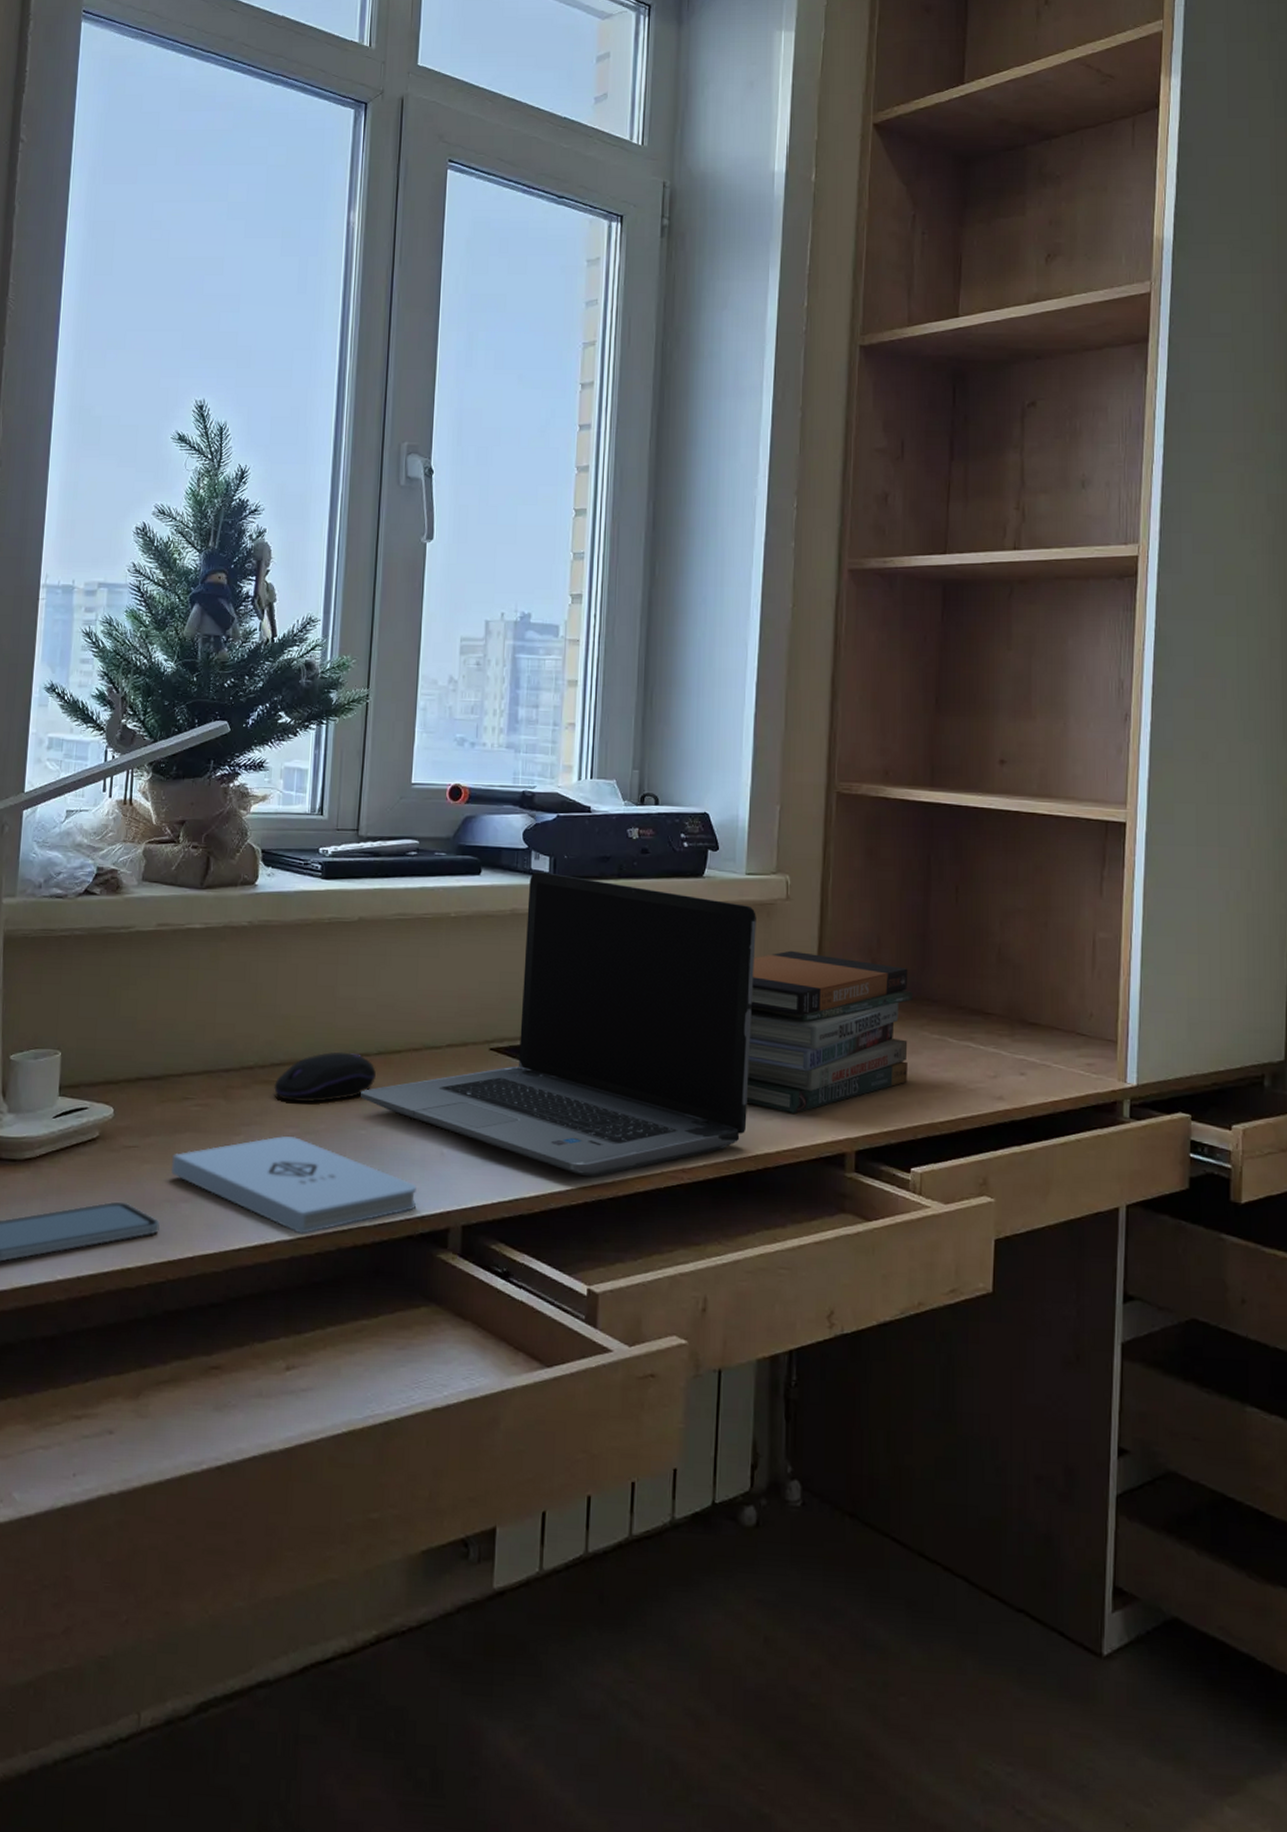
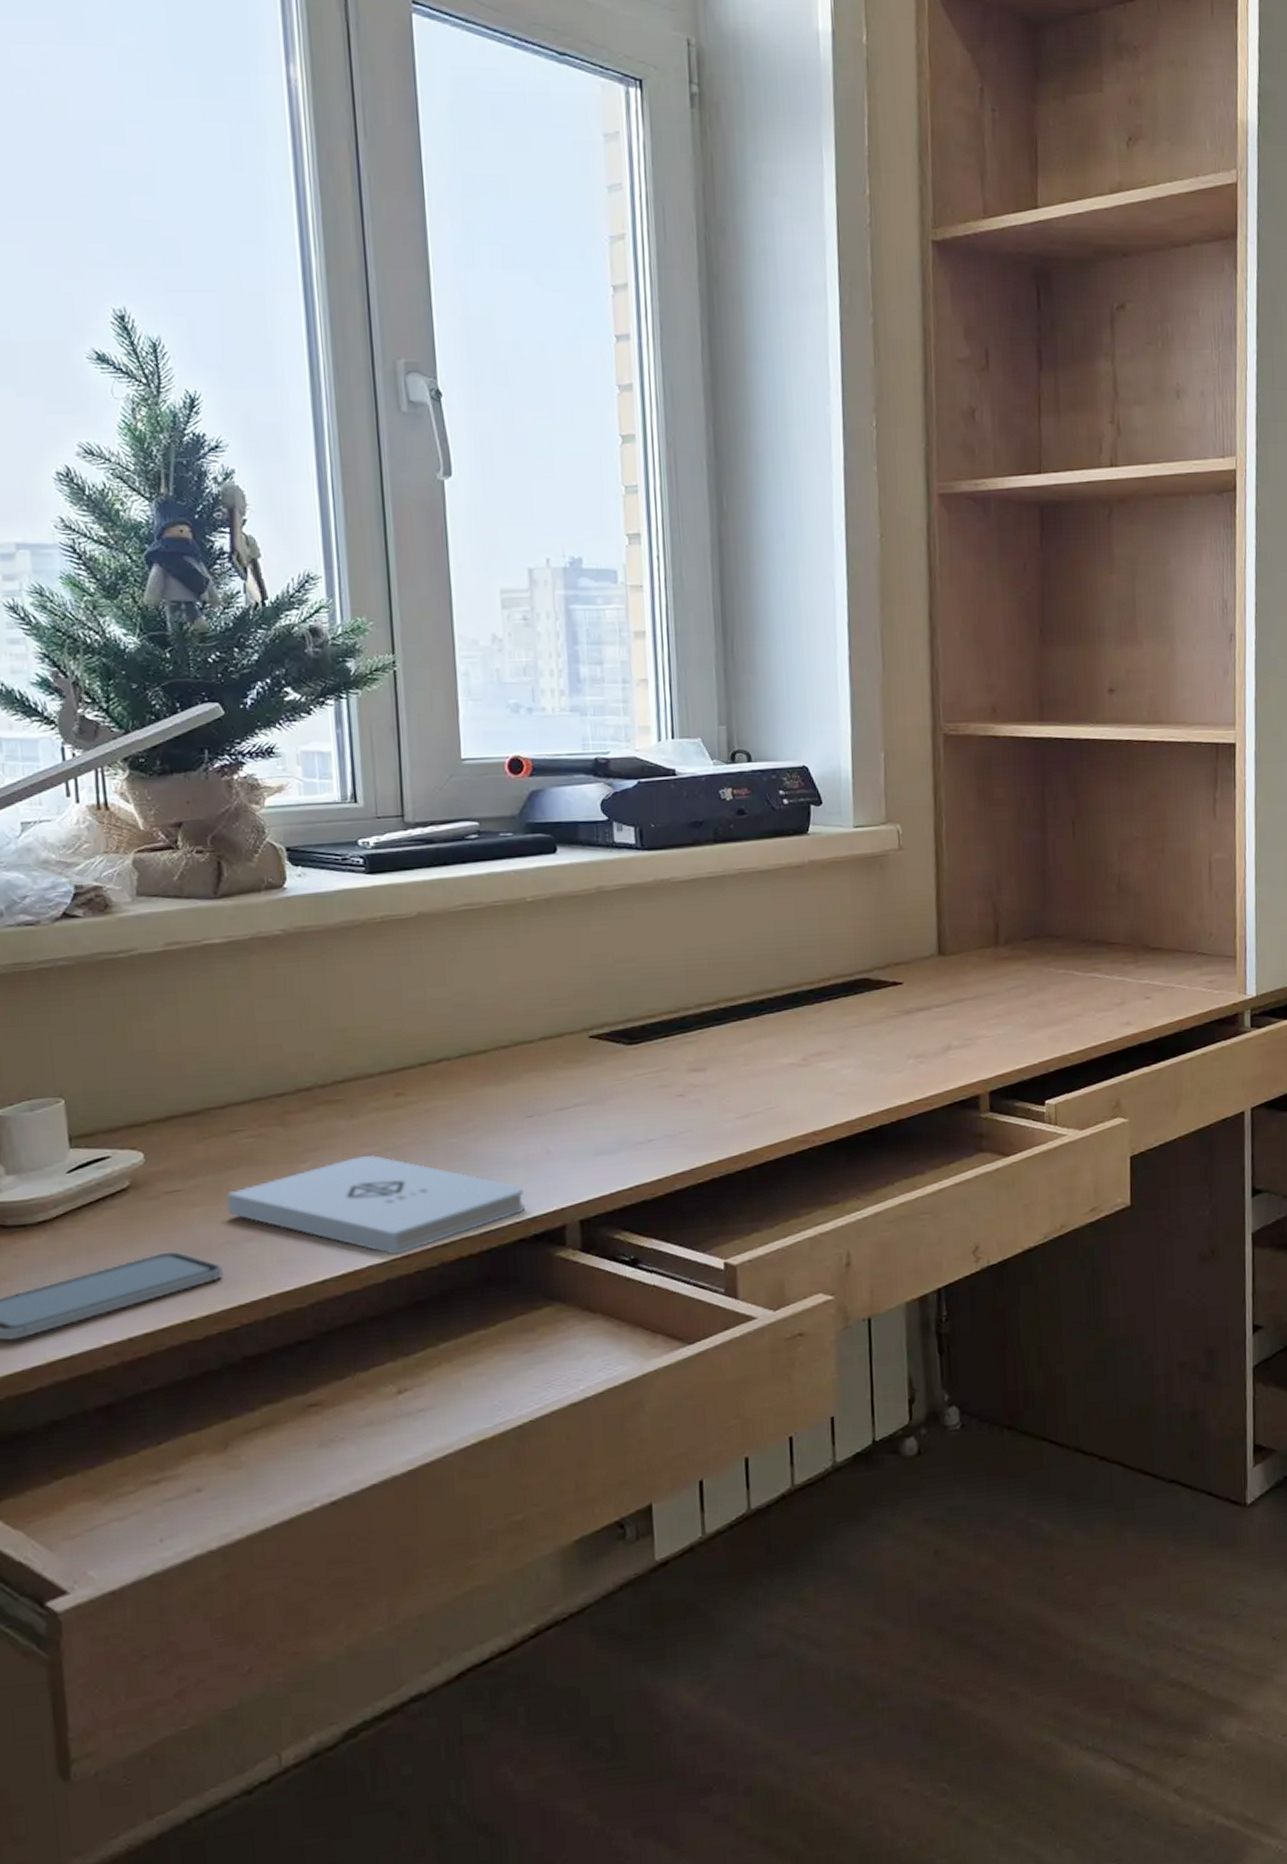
computer mouse: present [274,1052,376,1103] -> none [340,1058,461,1119]
laptop computer: present [361,871,756,1178] -> none [445,843,877,1154]
book stack: present [746,950,914,1114] -> none [869,901,1037,1064]

